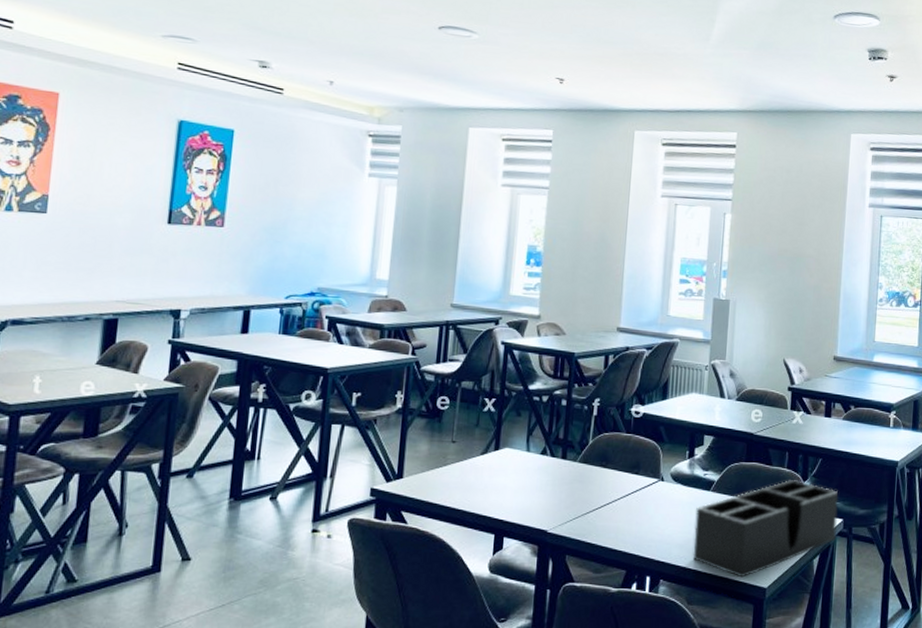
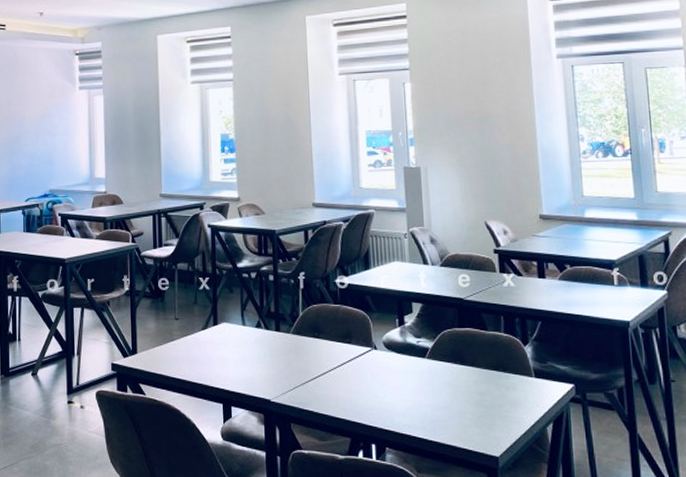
desk organizer: present [692,480,839,578] -> none [413,345,570,446]

